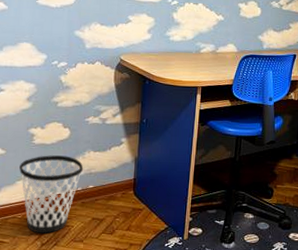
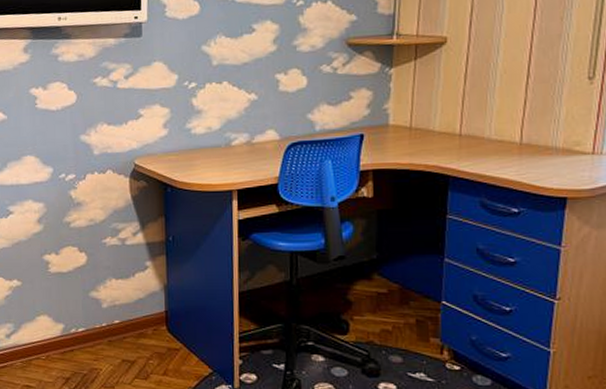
wastebasket: present [19,155,83,233] -> none [37,285,105,377]

